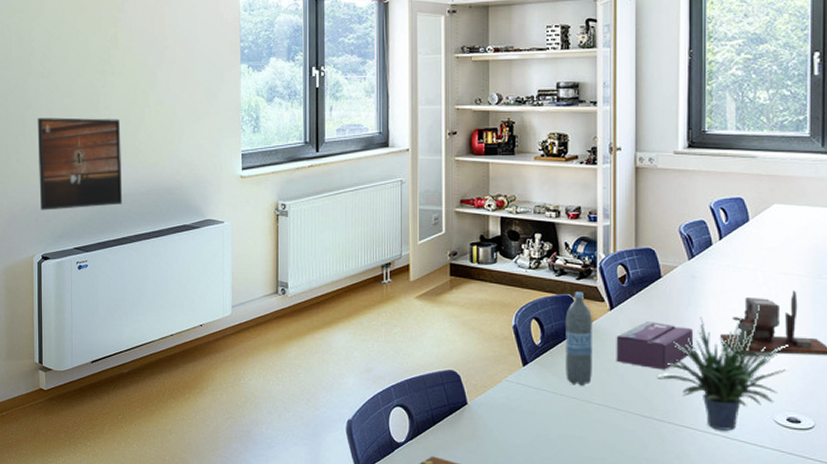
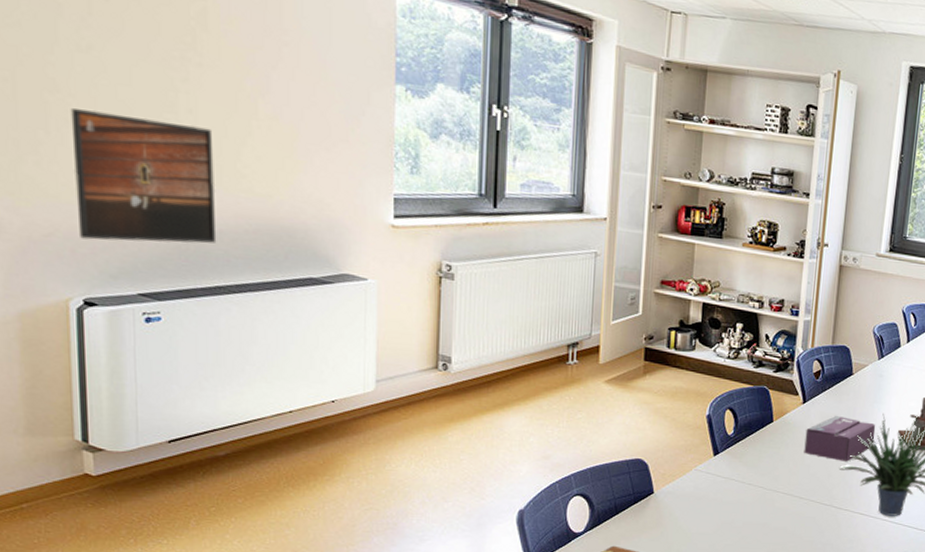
water bottle: present [565,292,593,386] -> none [755,384,786,476]

